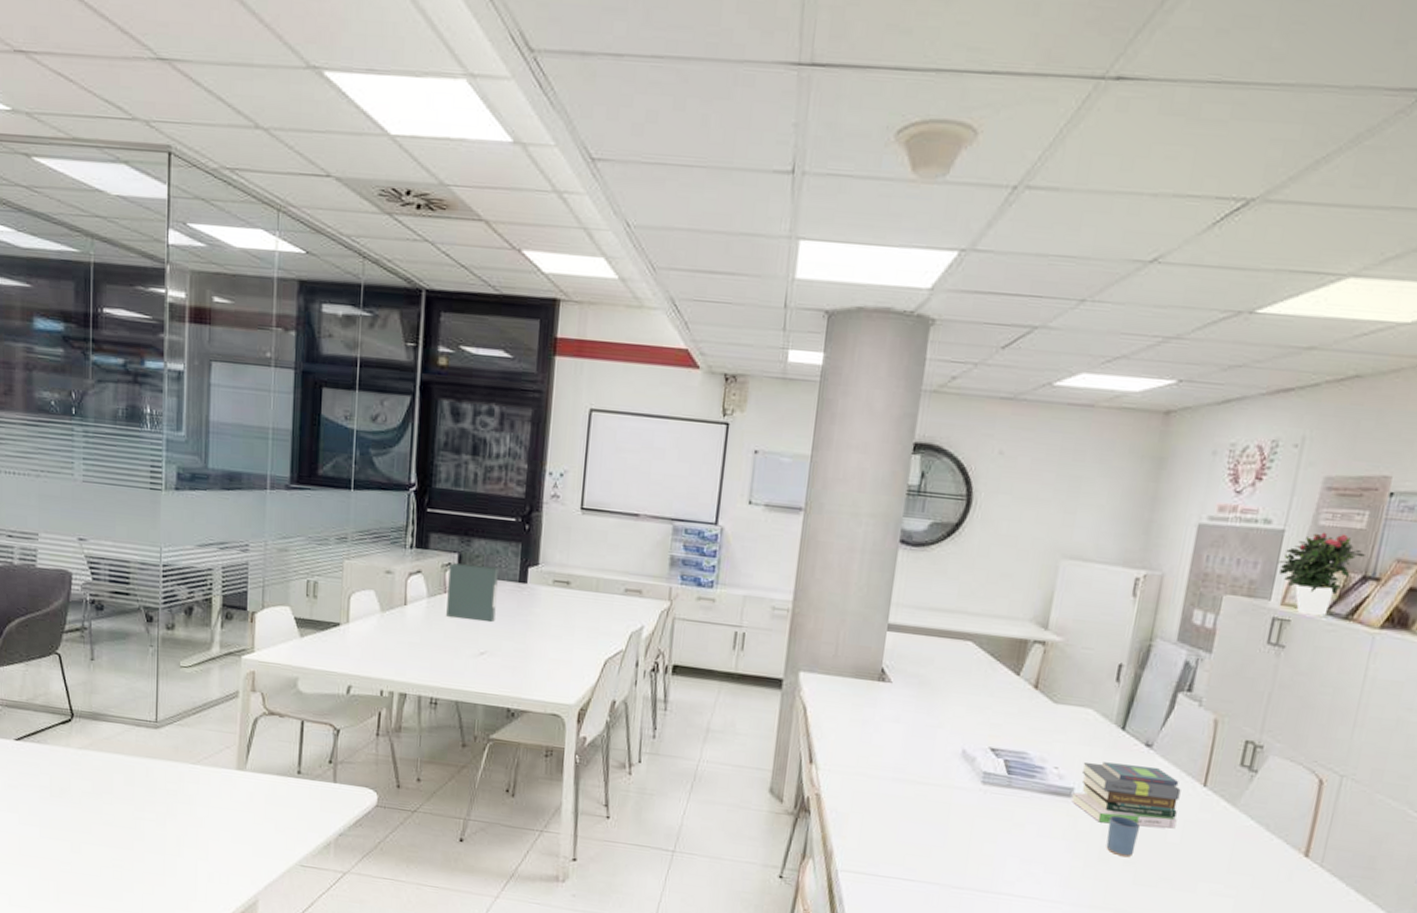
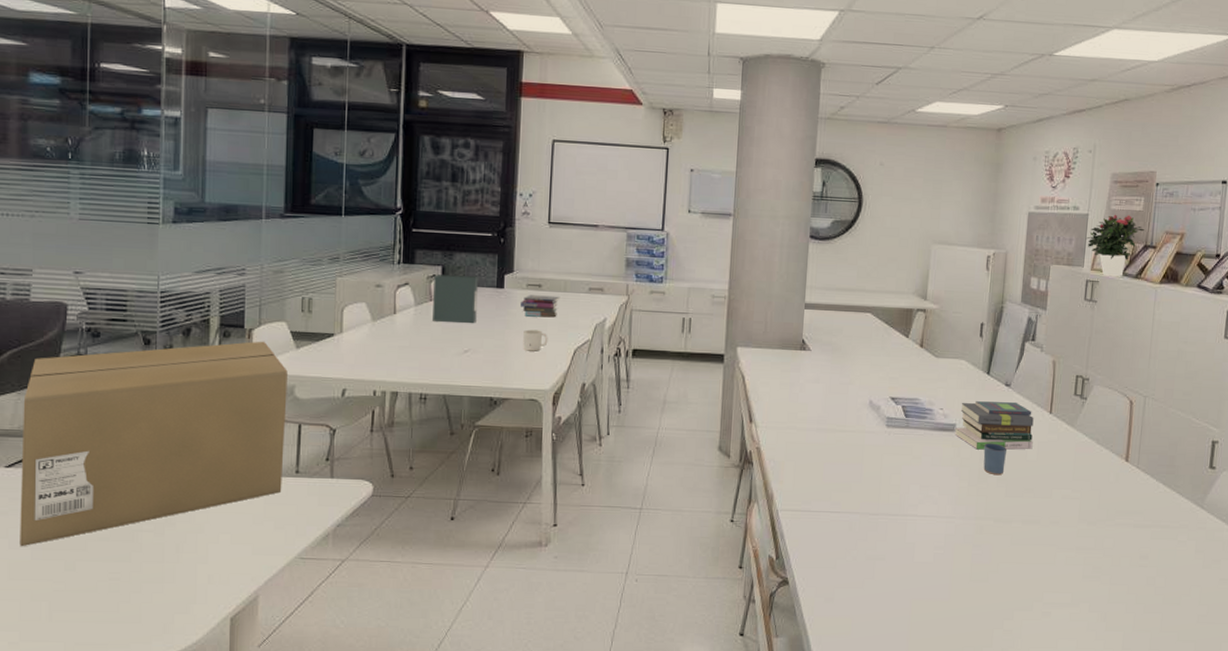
box: none [29,625,291,824] -> present [20,341,288,547]
books: none [545,592,592,622] -> present [521,295,561,318]
mug: none [546,633,575,659] -> present [523,329,548,351]

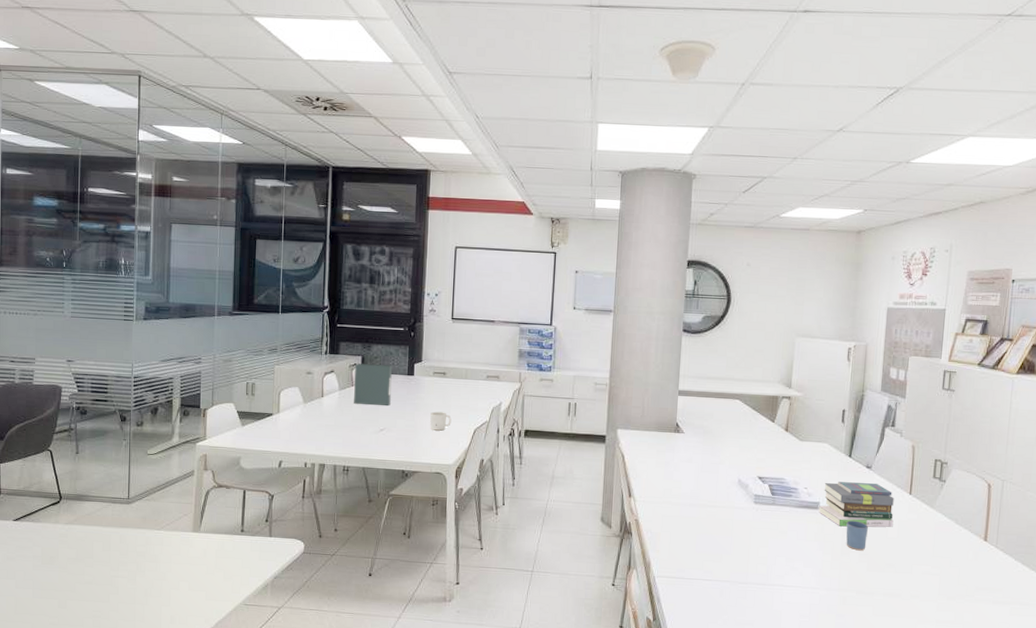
box: present [20,341,288,547] -> none [24,419,235,587]
books: present [521,295,561,318] -> none [428,381,462,402]
potted flower: present [1085,214,1144,277] -> none [943,309,1001,368]

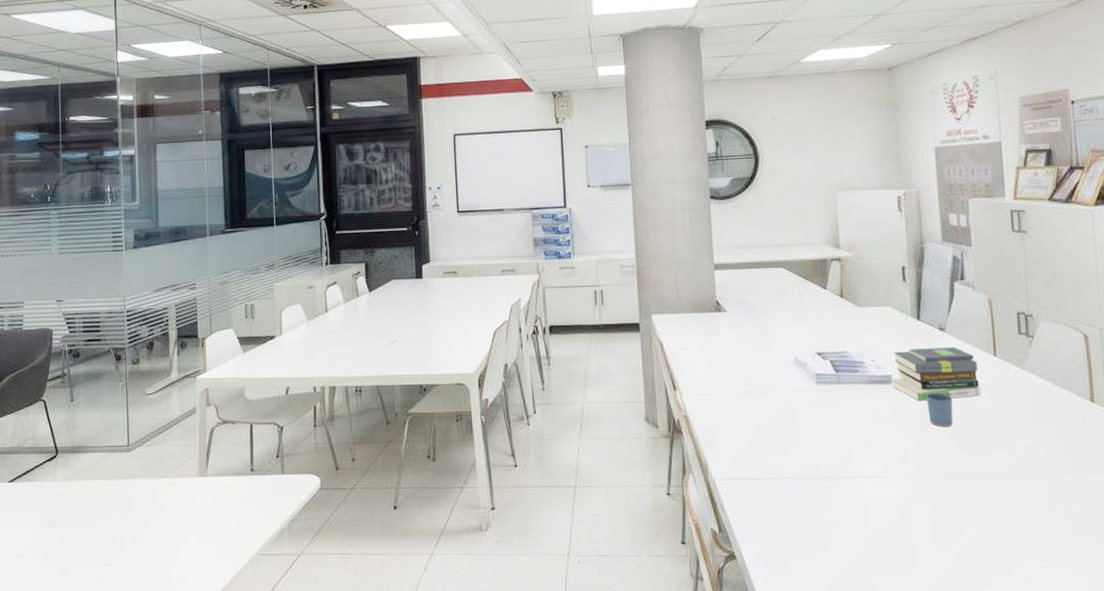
binder: present [354,363,392,406] -> none [359,270,400,316]
mug: present [430,411,452,431] -> none [444,315,468,337]

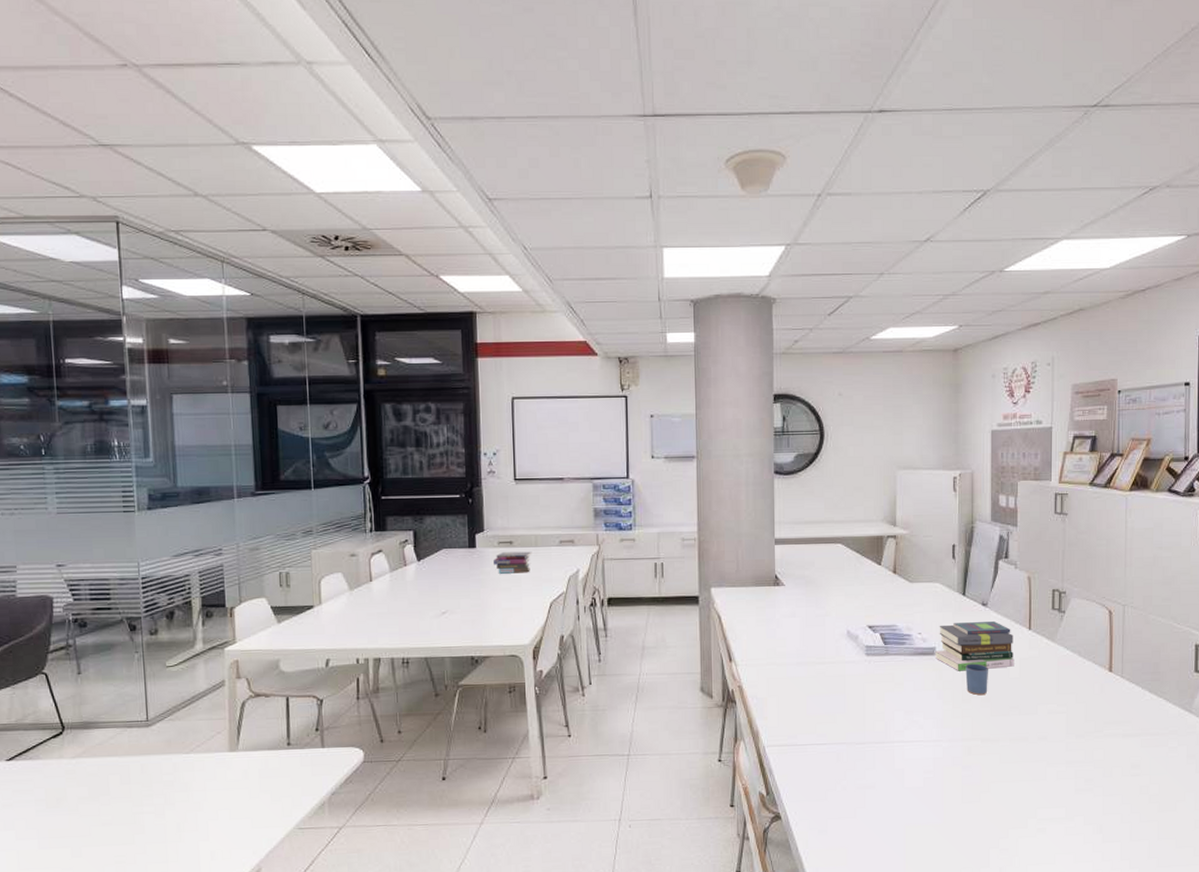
books: none [439,281,476,303] -> present [494,551,532,574]

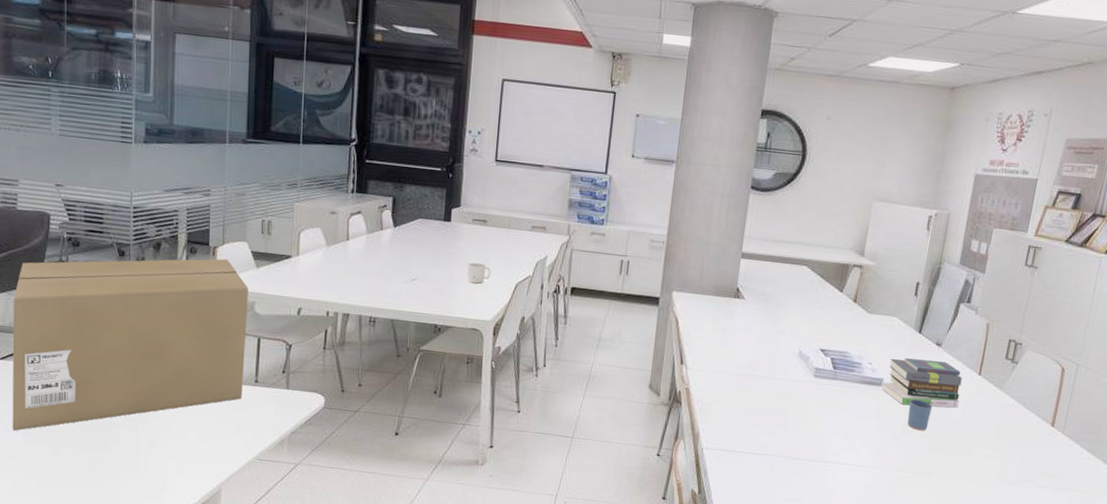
box: none [18,618,275,838] -> present [12,258,248,431]
books: present [494,551,532,574] -> none [466,229,504,253]
mug: none [499,586,524,608] -> present [467,262,491,284]

